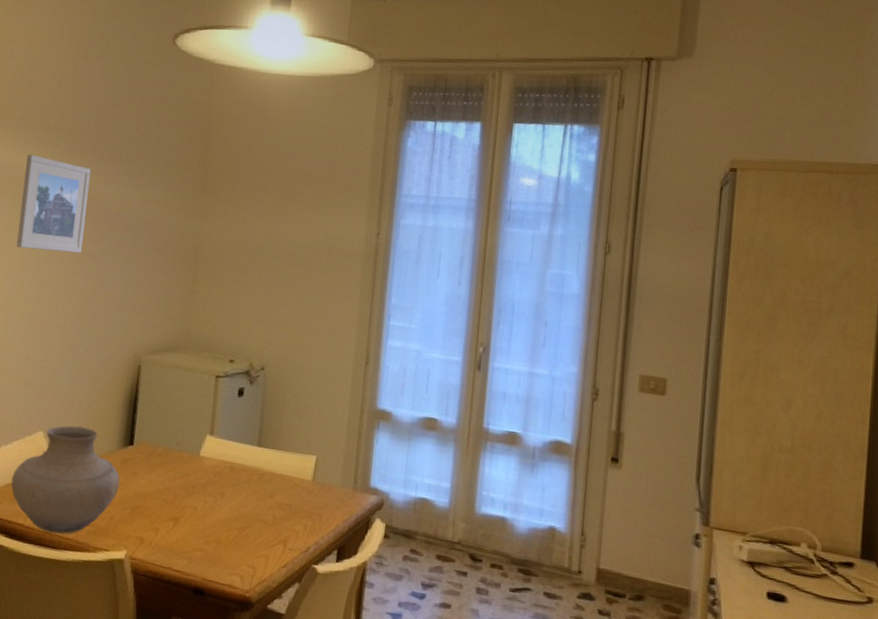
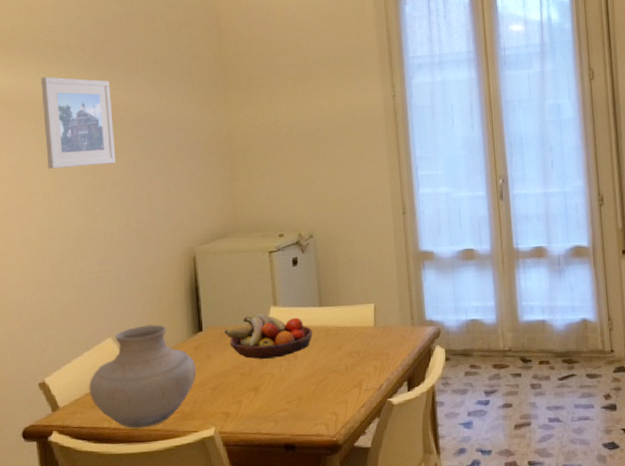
fruit bowl: none [155,439,245,492] -> present [224,314,312,359]

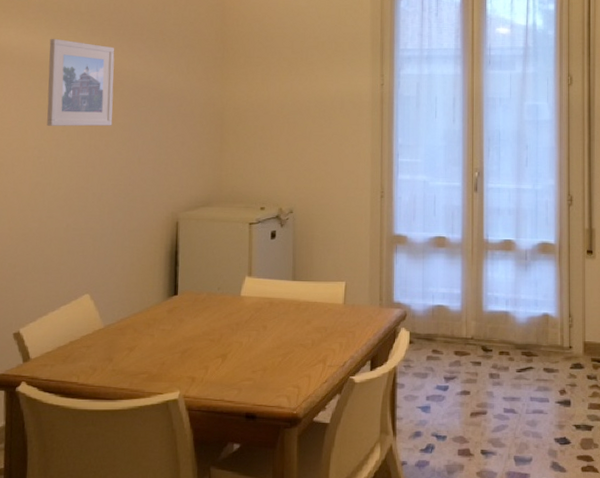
vase: present [89,324,197,429] -> none [61,284,168,386]
fruit bowl: present [224,314,312,359] -> none [199,283,283,327]

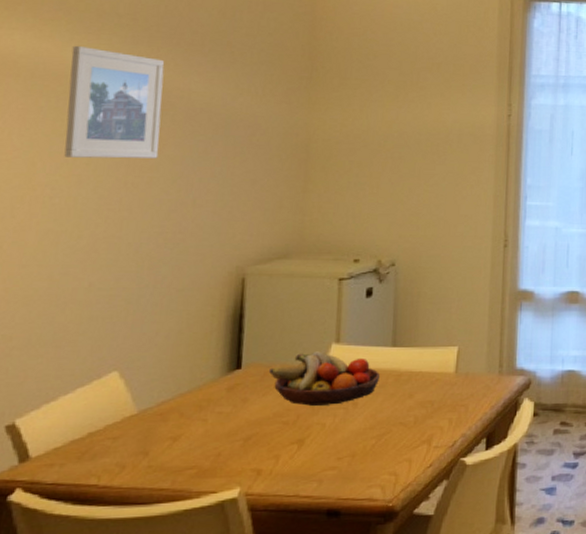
fruit bowl: none [199,283,283,327] -> present [269,351,379,406]

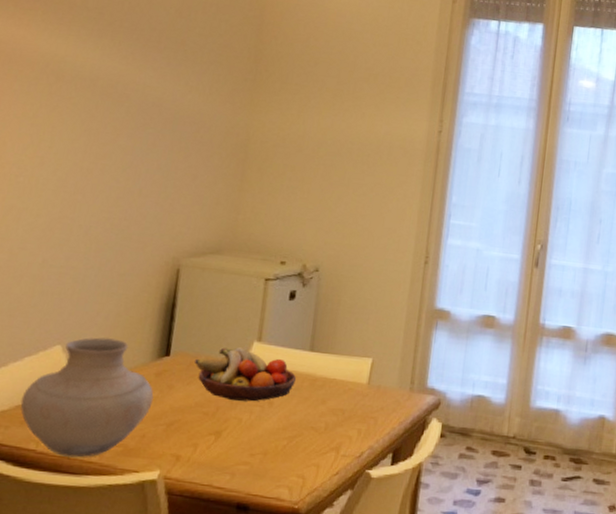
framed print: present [64,45,165,159] -> none [31,34,125,147]
vase: none [76,357,227,487] -> present [20,337,154,458]

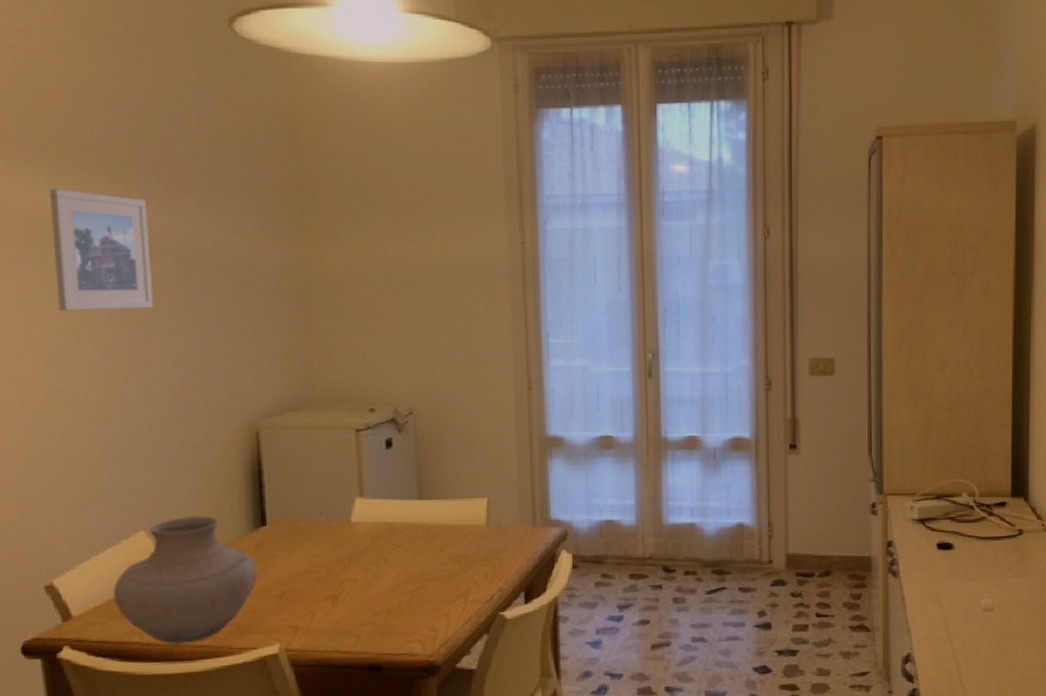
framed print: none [31,34,125,147] -> present [49,188,154,311]
fruit bowl: present [194,347,296,402] -> none [295,506,408,562]

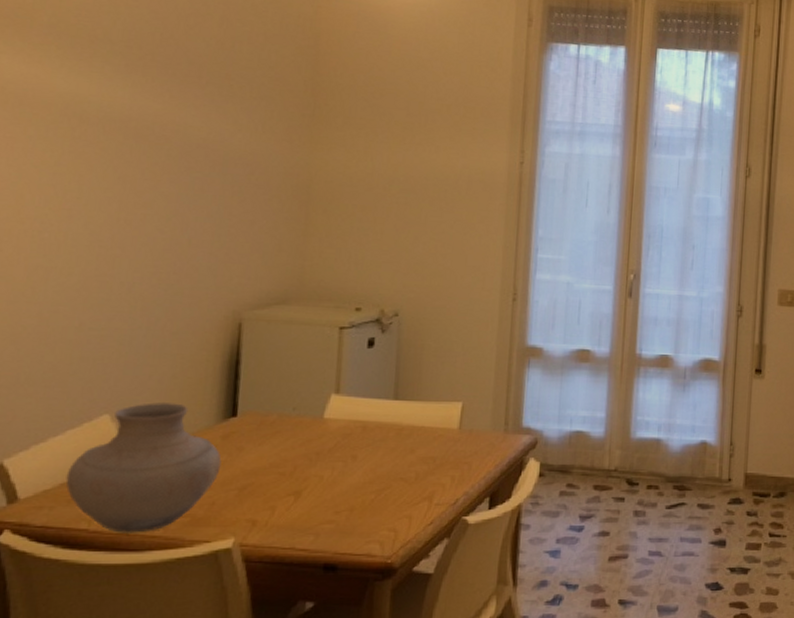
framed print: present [49,188,154,311] -> none [54,72,160,195]

